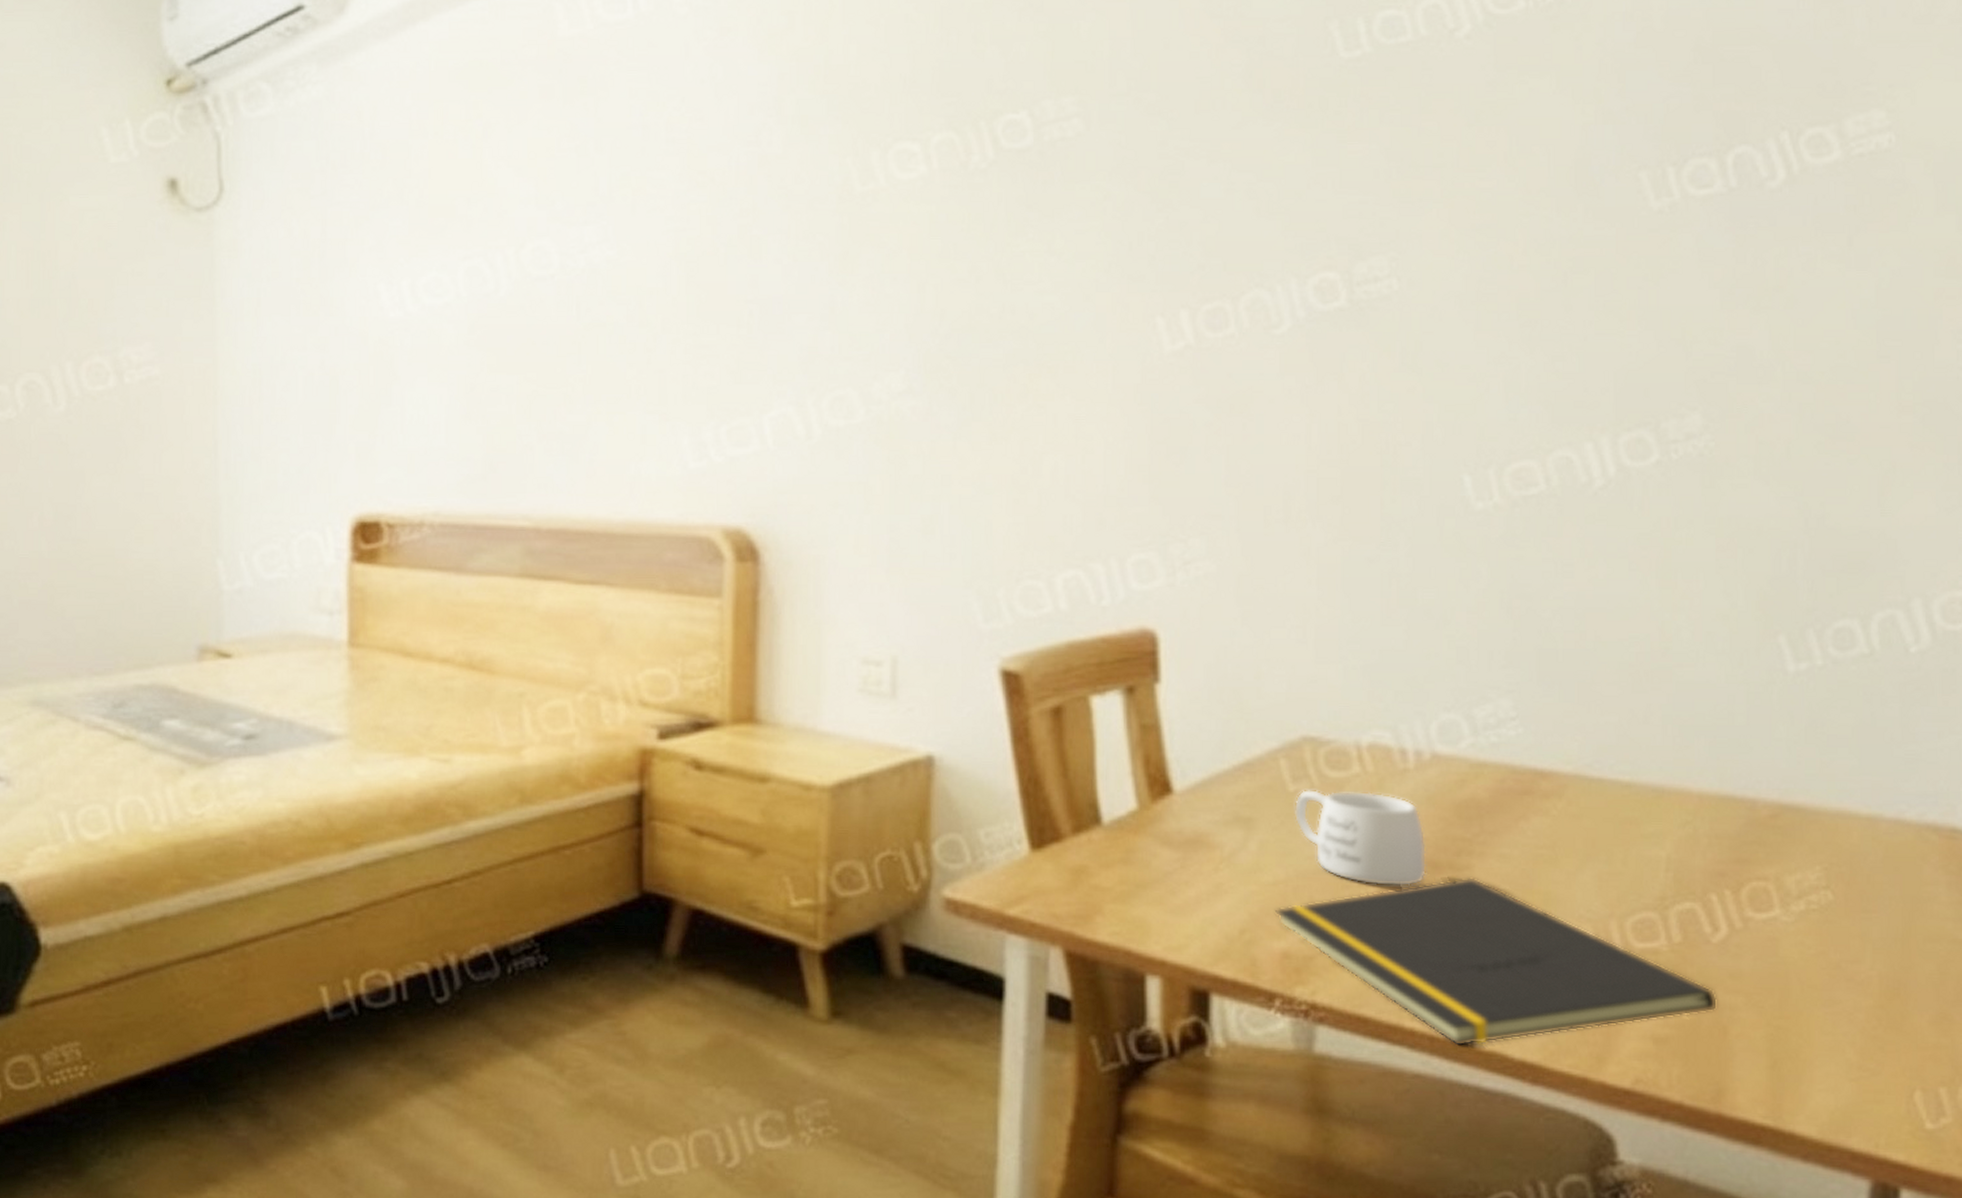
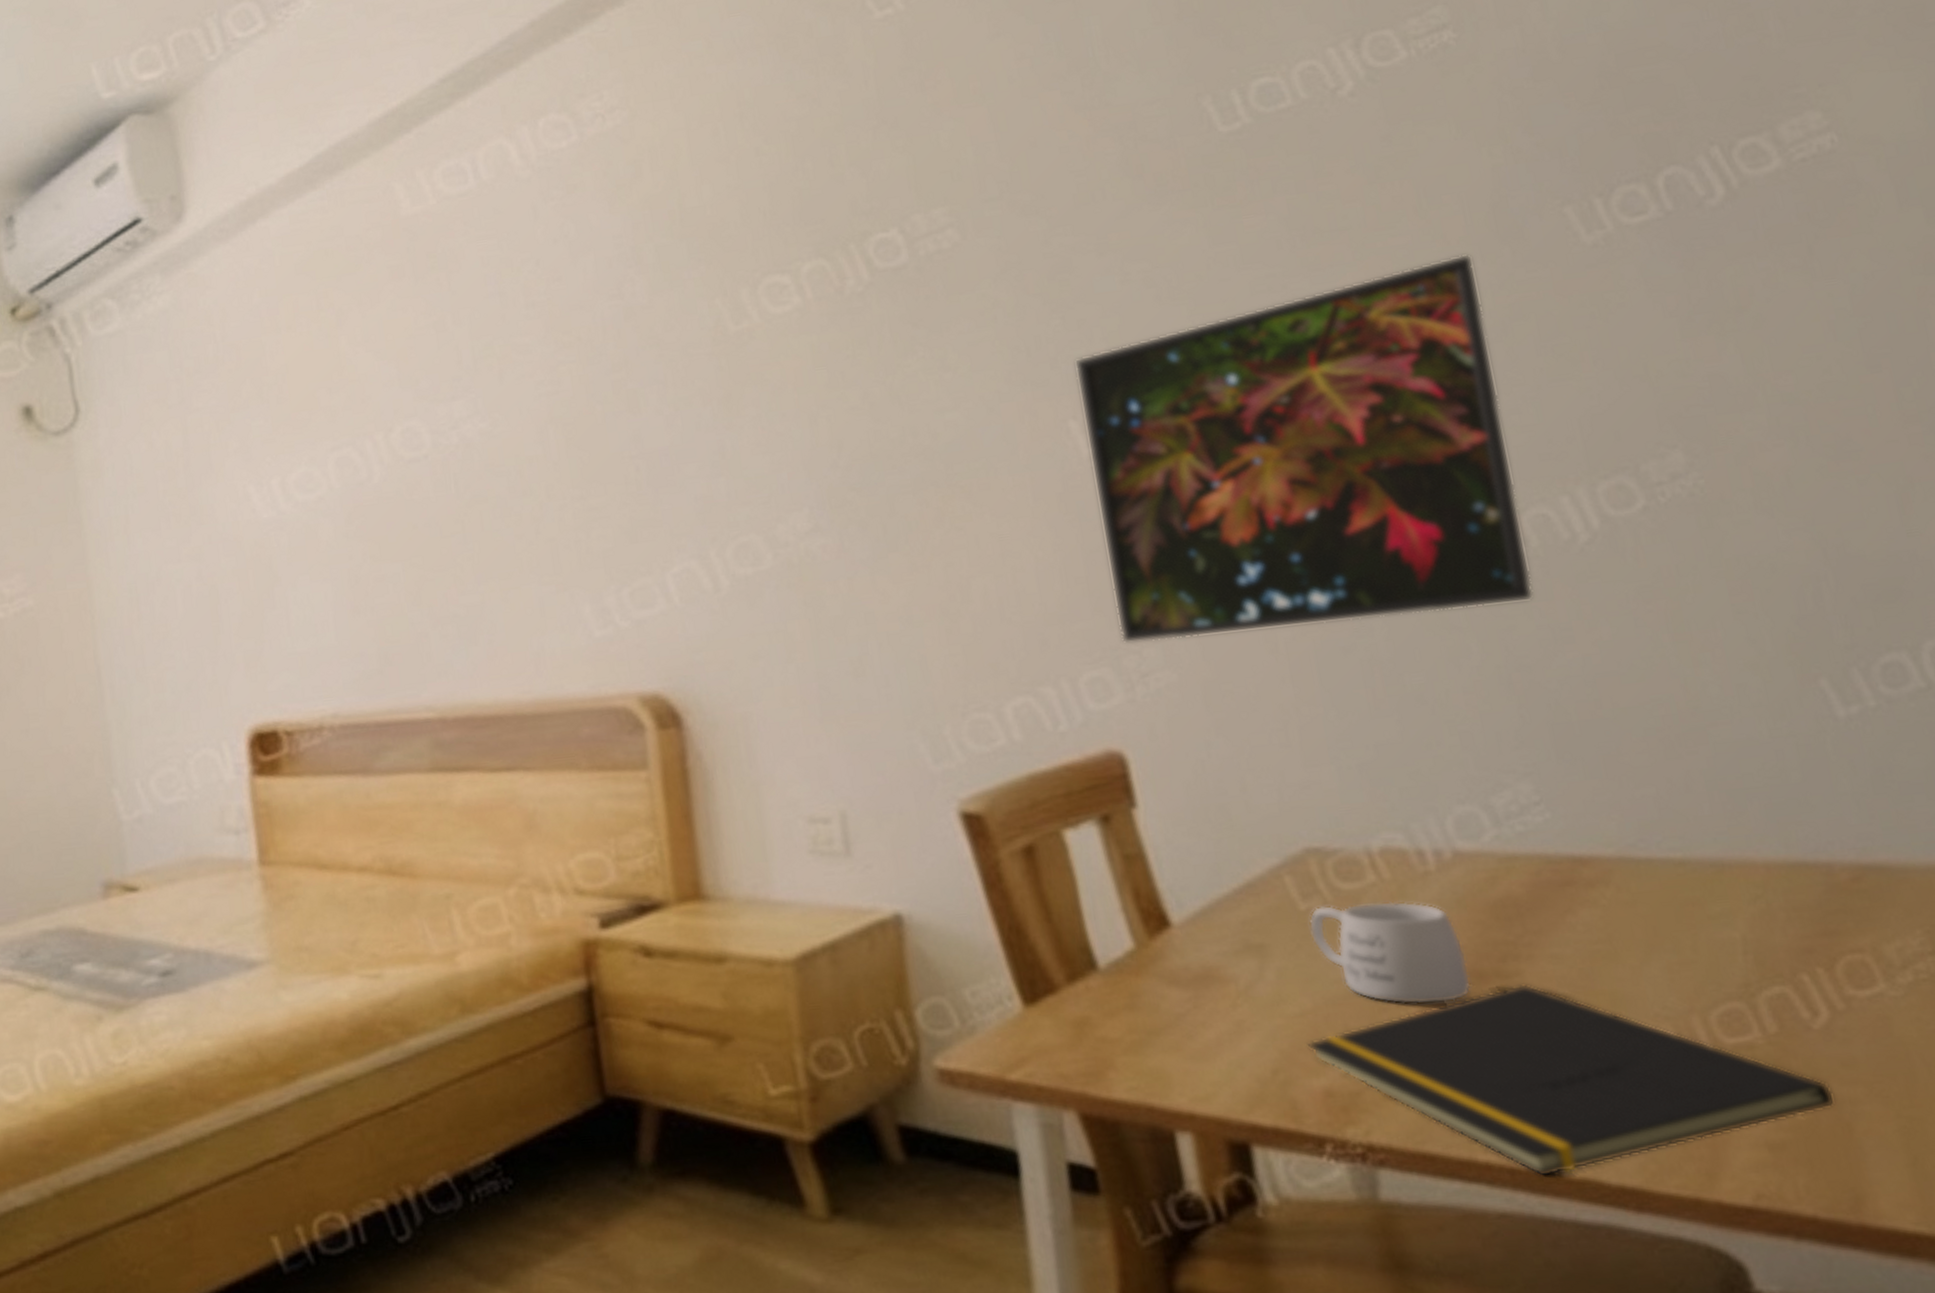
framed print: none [1170,204,1550,536] -> present [1074,253,1534,644]

